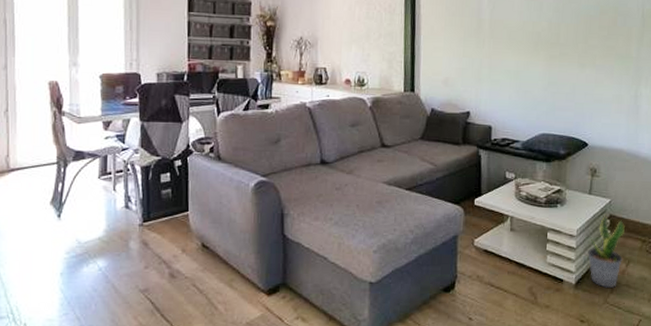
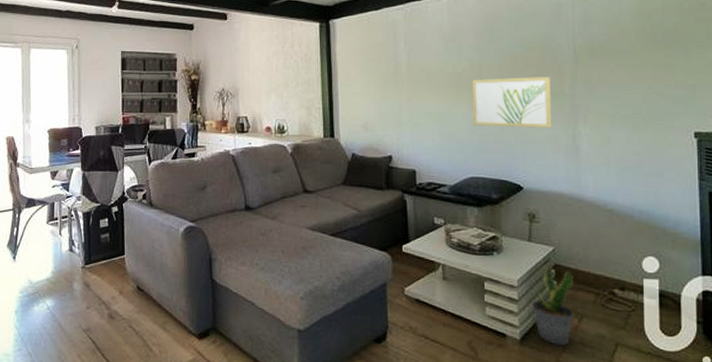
wall art: none [548,39,620,88] -> present [472,77,552,128]

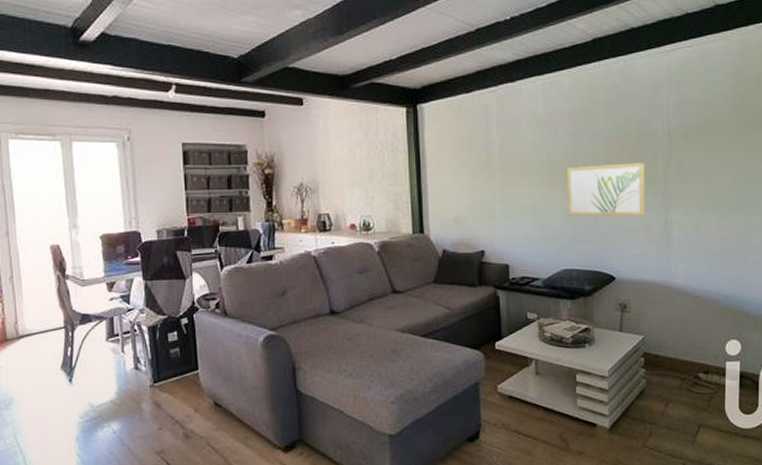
potted plant: present [532,263,574,346] -> none [622,351,661,431]

